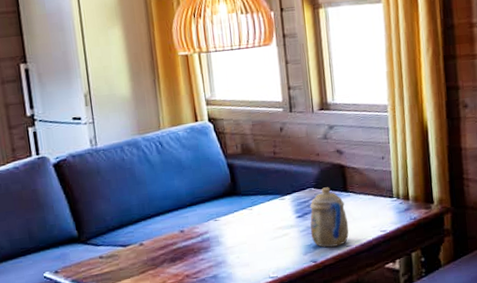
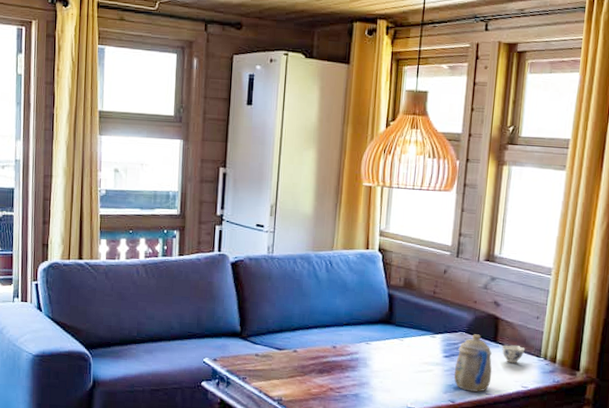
teacup: none [353,189,377,210] -> present [502,344,525,364]

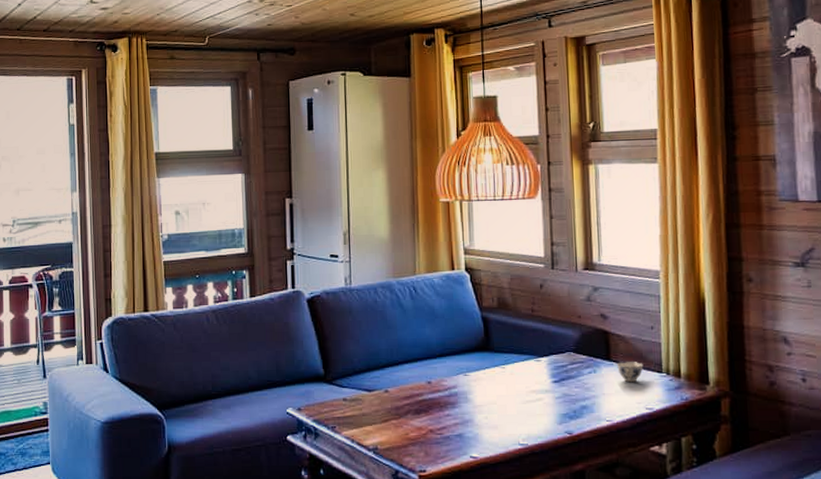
teapot: present [454,334,492,392] -> none [566,353,610,419]

